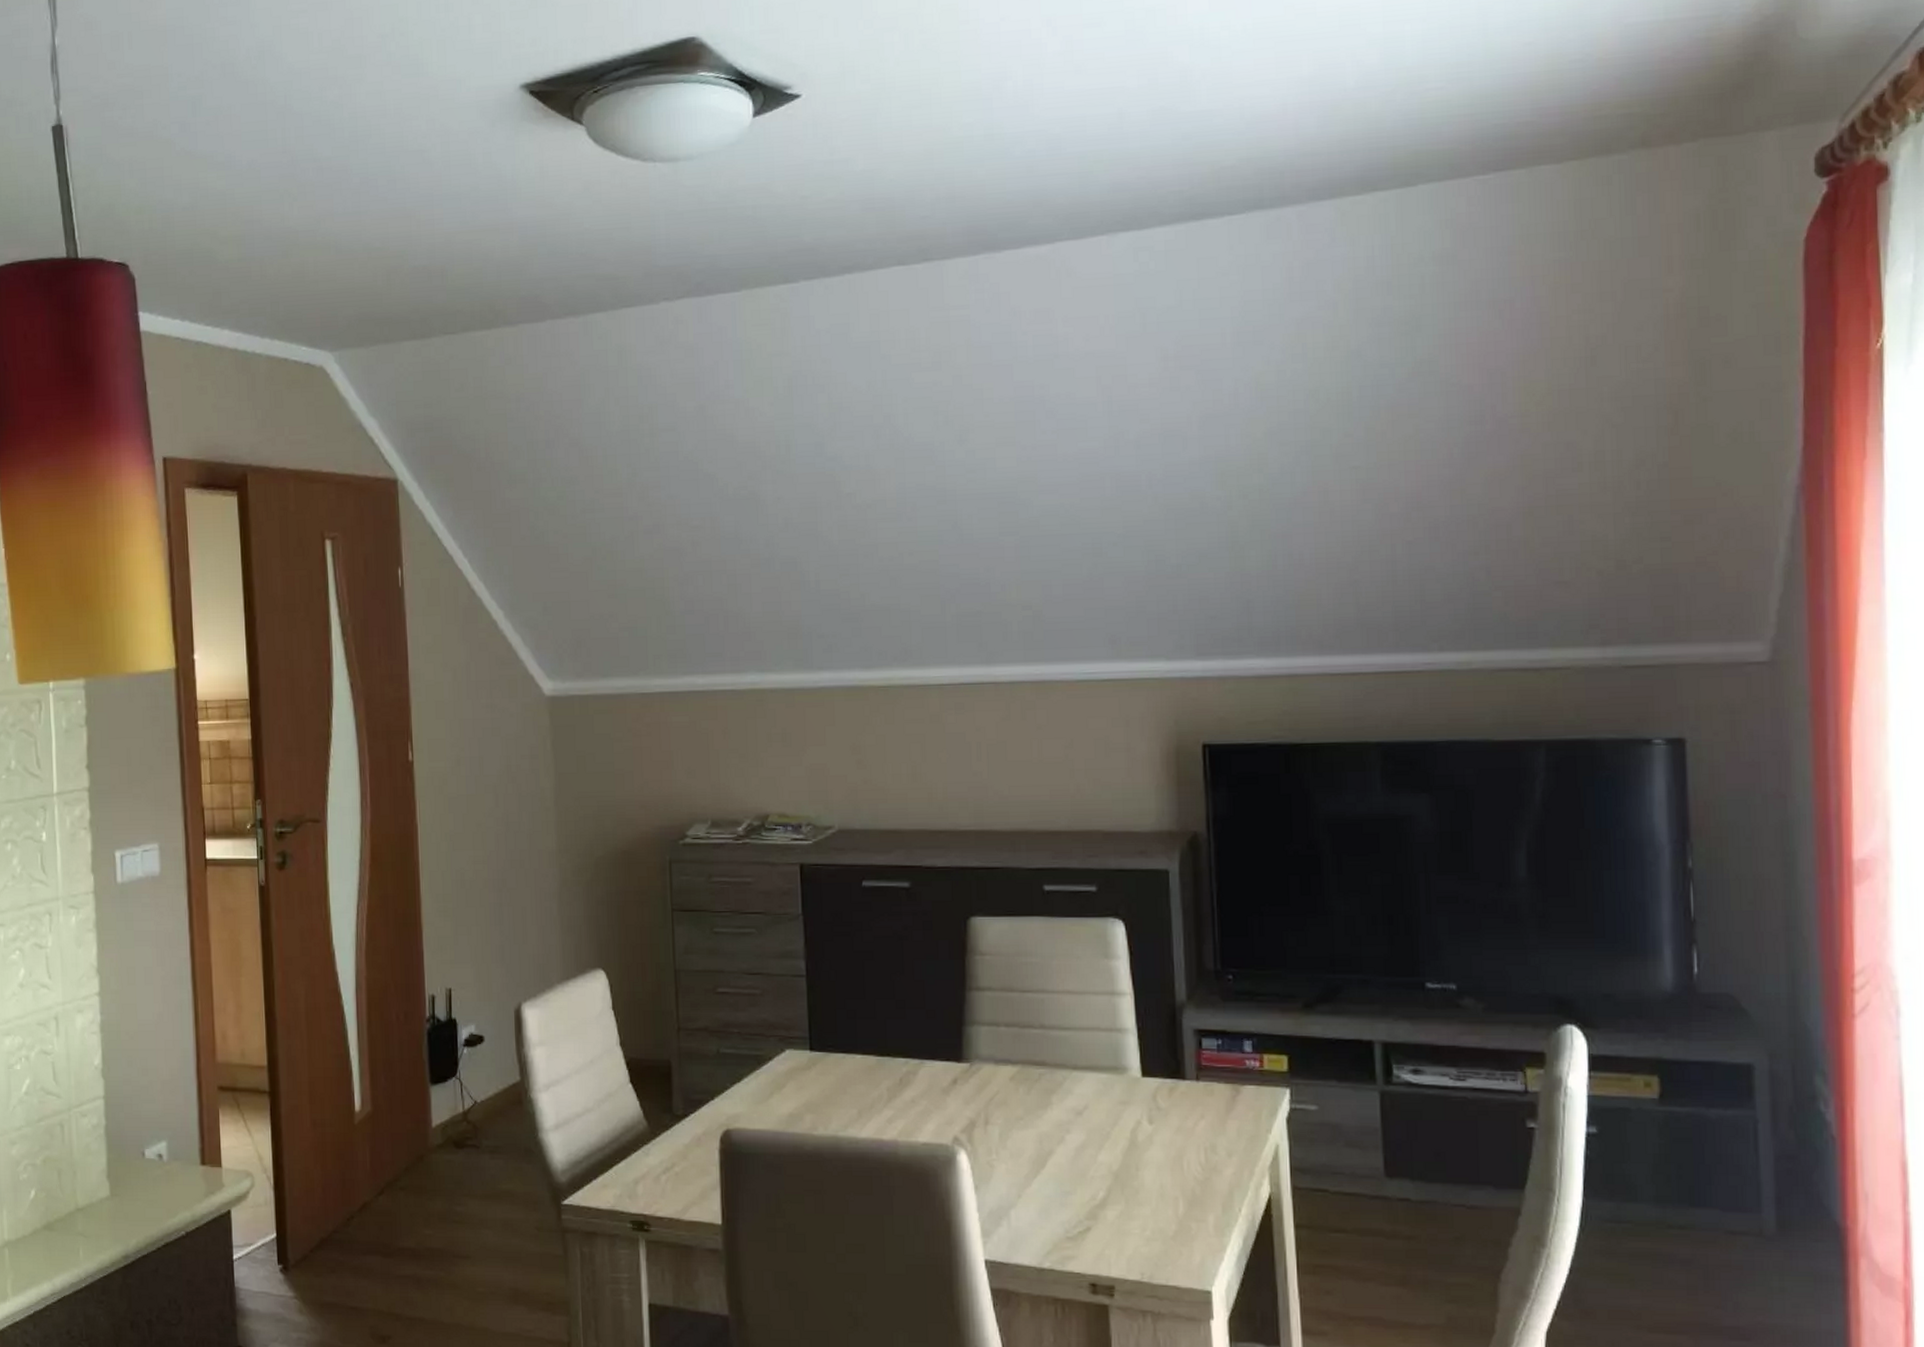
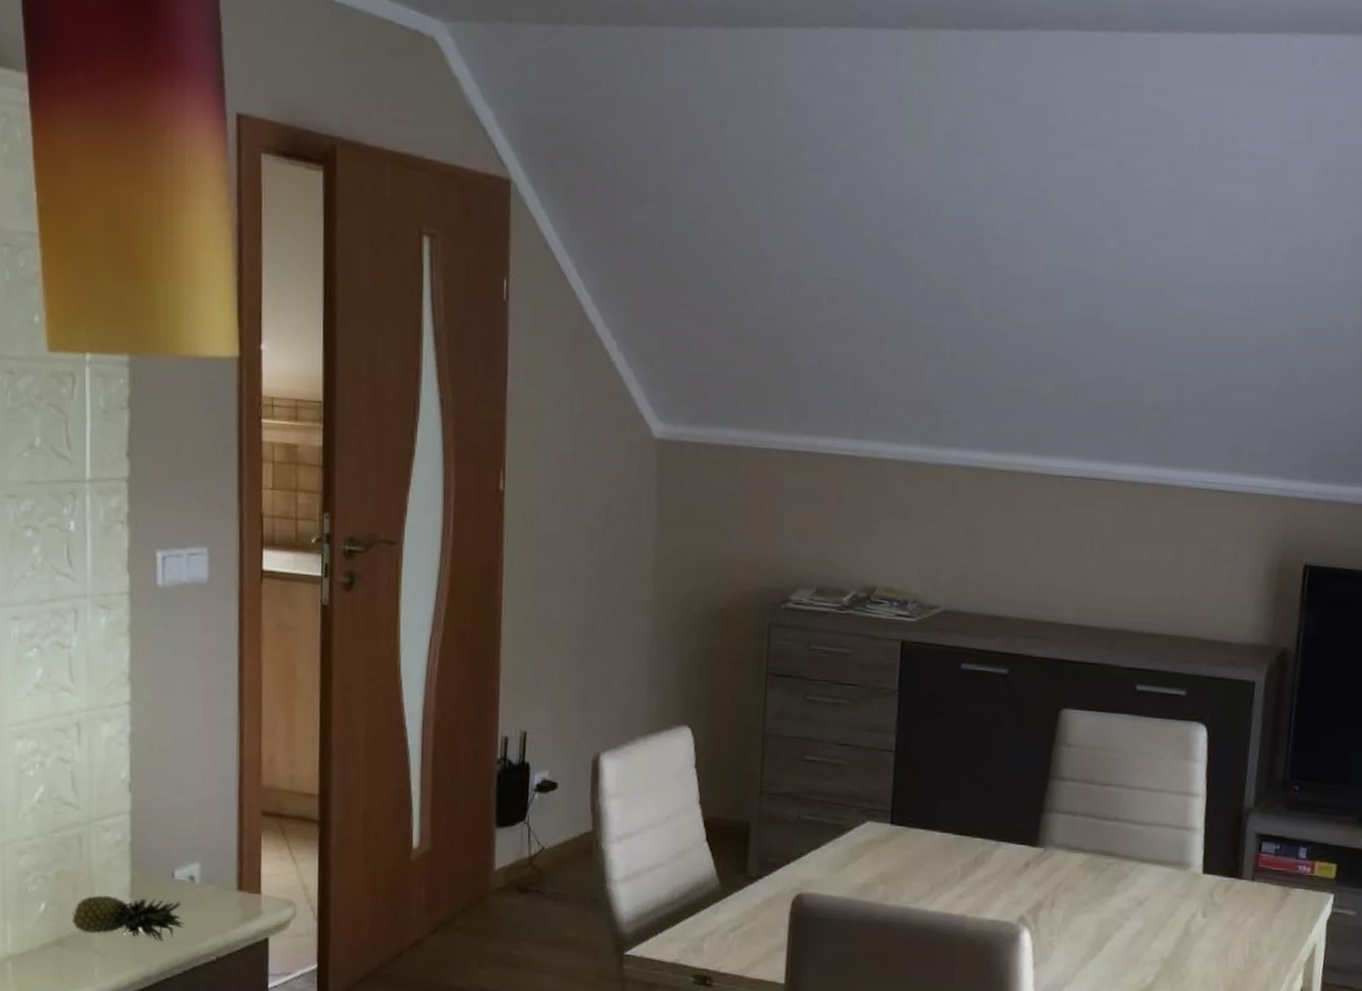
fruit: none [58,1178,156,1219] -> present [73,895,184,941]

